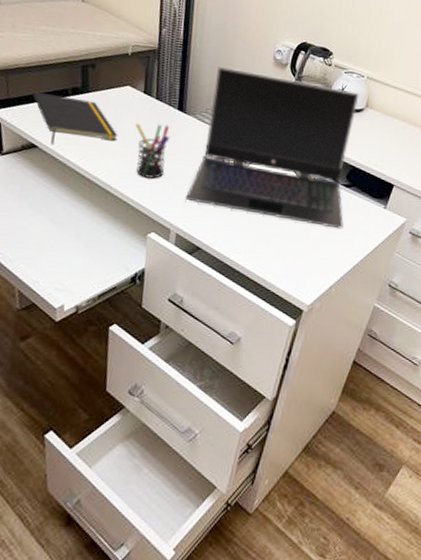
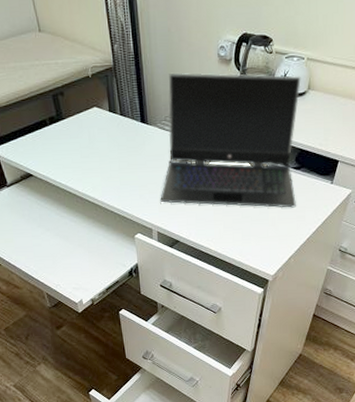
notepad: present [33,91,118,146] -> none [19,126,95,172]
pen holder: present [135,124,170,179] -> none [107,137,139,188]

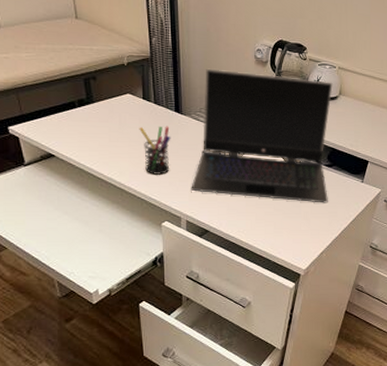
pen holder: none [107,137,139,188] -> present [139,126,171,175]

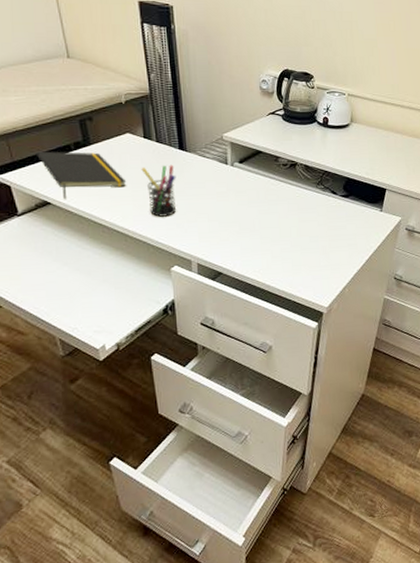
notepad: none [44,106,125,154] -> present [37,151,127,200]
laptop computer: present [191,68,333,203] -> none [200,102,347,236]

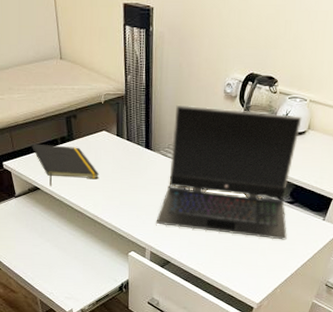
pen holder: present [141,164,177,217] -> none [112,162,141,208]
laptop computer: none [200,102,347,236] -> present [156,104,302,240]

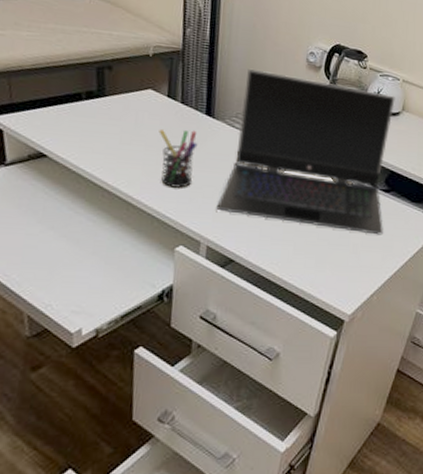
notepad: present [32,143,100,187] -> none [40,95,140,155]
pen holder: none [112,162,141,208] -> present [159,130,198,188]

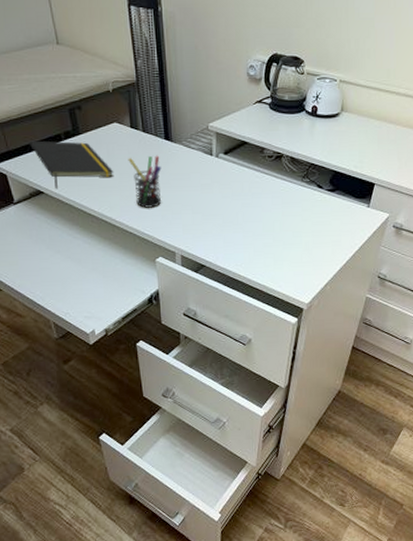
notepad: none [40,95,140,155] -> present [30,140,114,190]
laptop computer: present [216,68,395,235] -> none [184,90,334,232]

